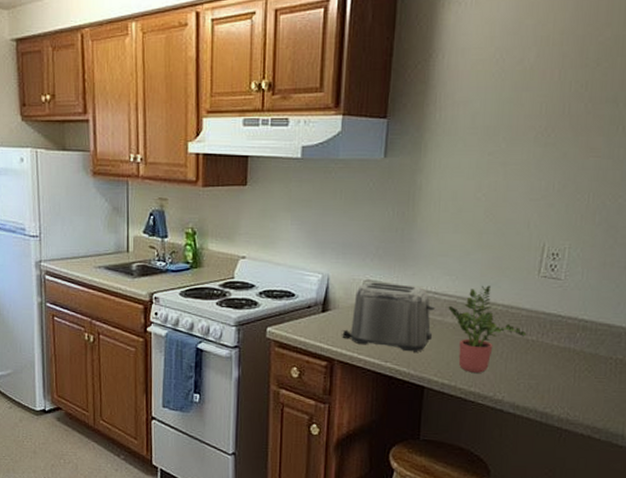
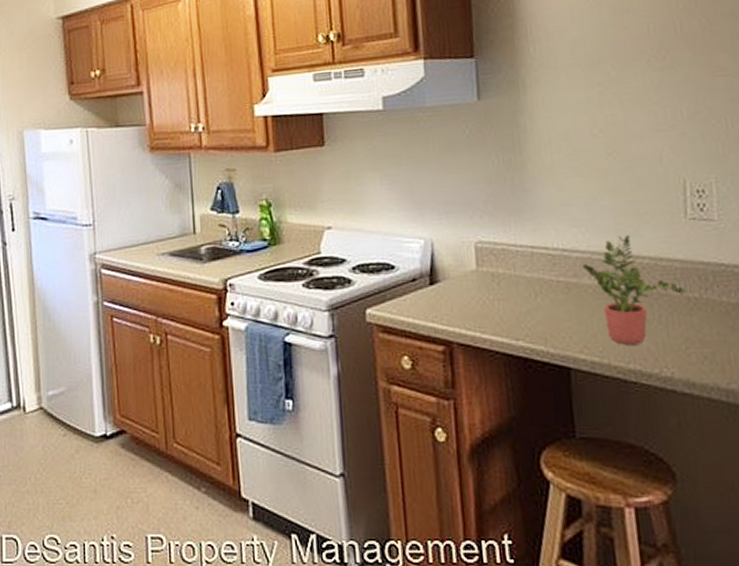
toaster: present [342,282,436,352] -> none [457,242,570,325]

